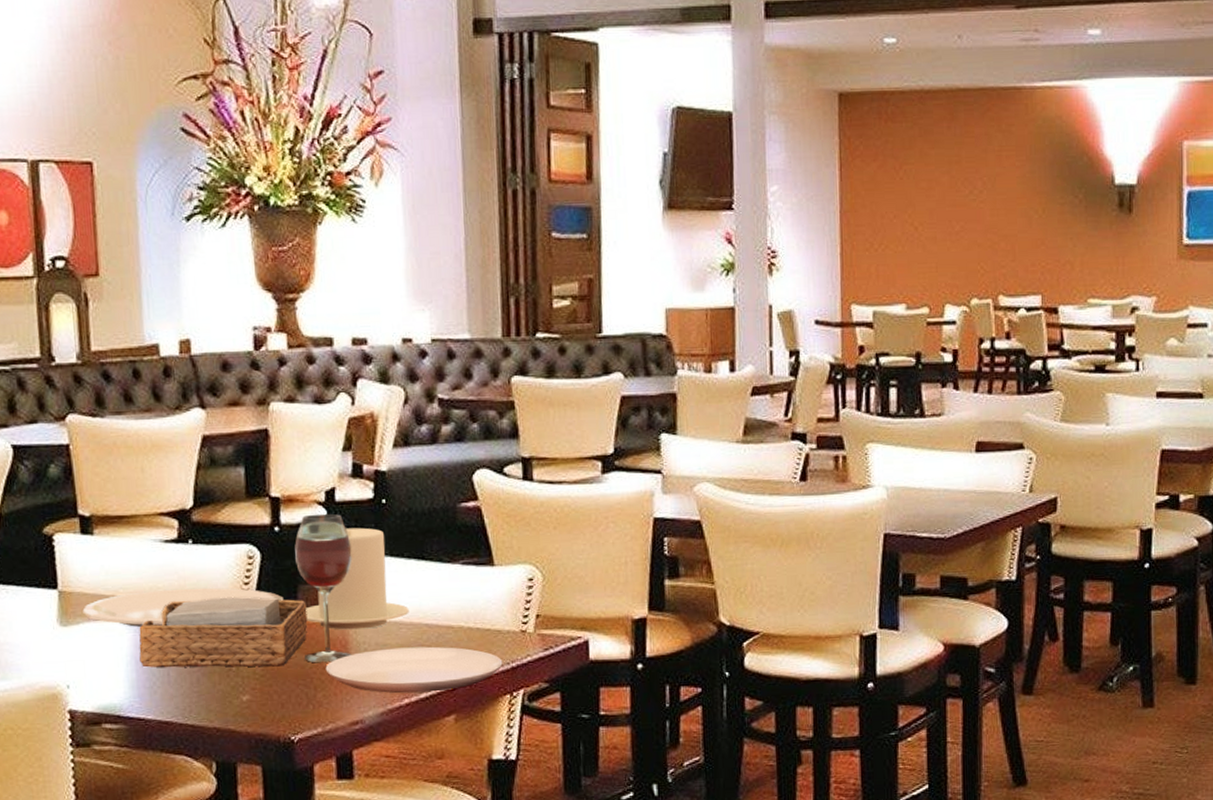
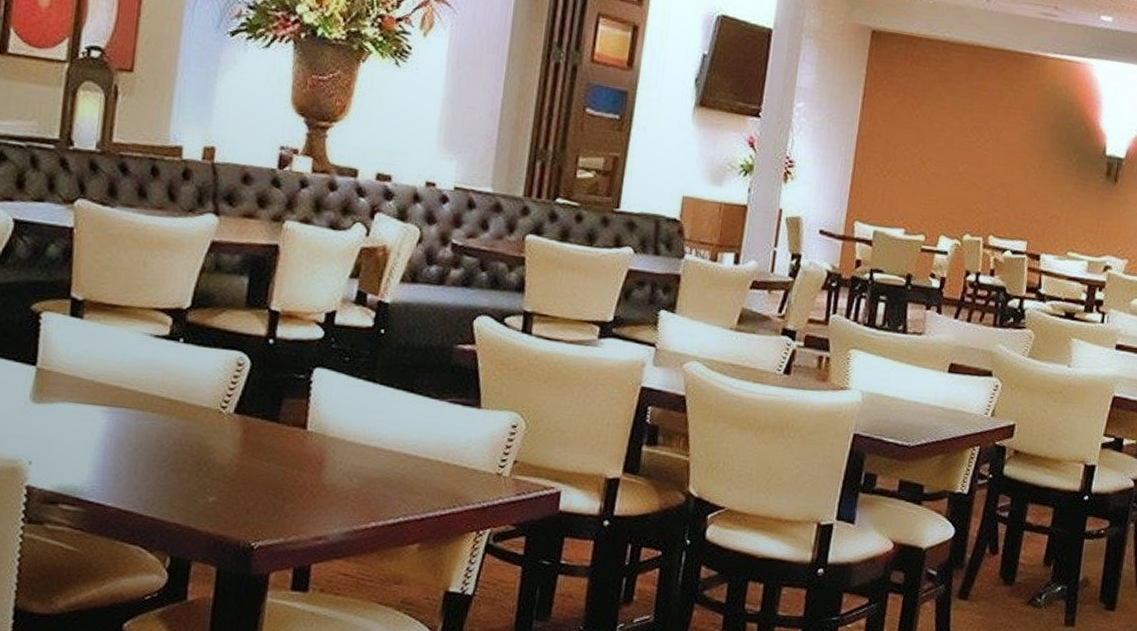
plate: present [82,587,284,627] -> none [58,381,267,417]
napkin holder: present [139,596,308,668] -> none [109,394,289,474]
wineglass: present [295,513,352,663] -> none [278,332,344,477]
candle: present [305,527,409,630] -> none [286,351,390,450]
plate: present [325,646,503,694] -> none [297,471,474,520]

